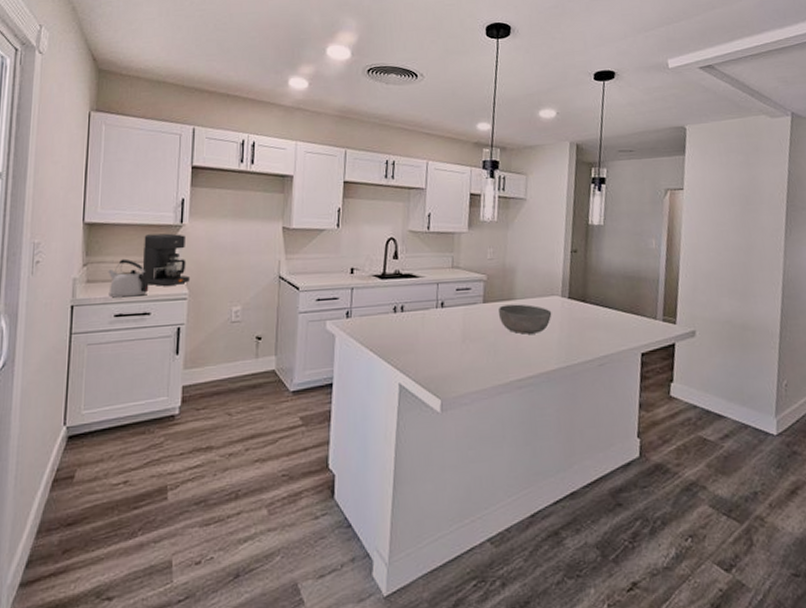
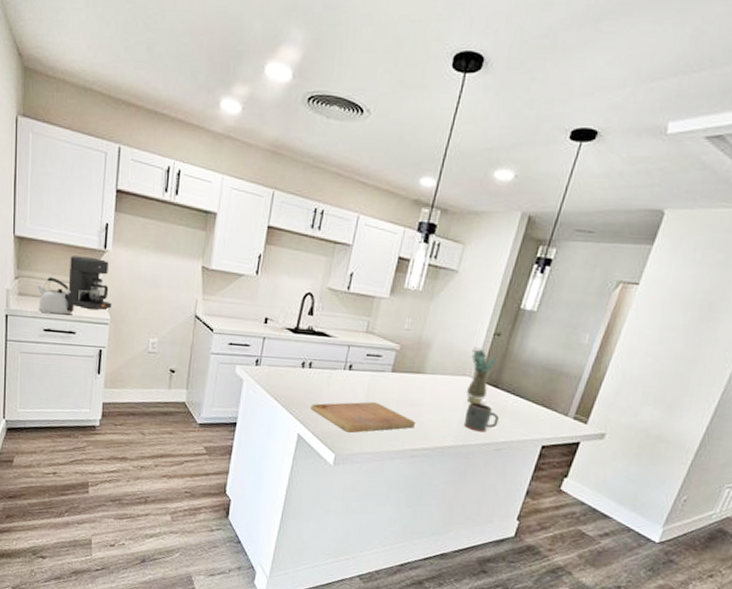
cutting board: none [408,336,516,373] -> present [310,402,415,433]
bowl: present [498,304,552,334] -> none [404,377,460,410]
vase: none [554,265,579,322] -> present [466,346,497,405]
mug: none [562,319,595,350] -> present [463,401,499,432]

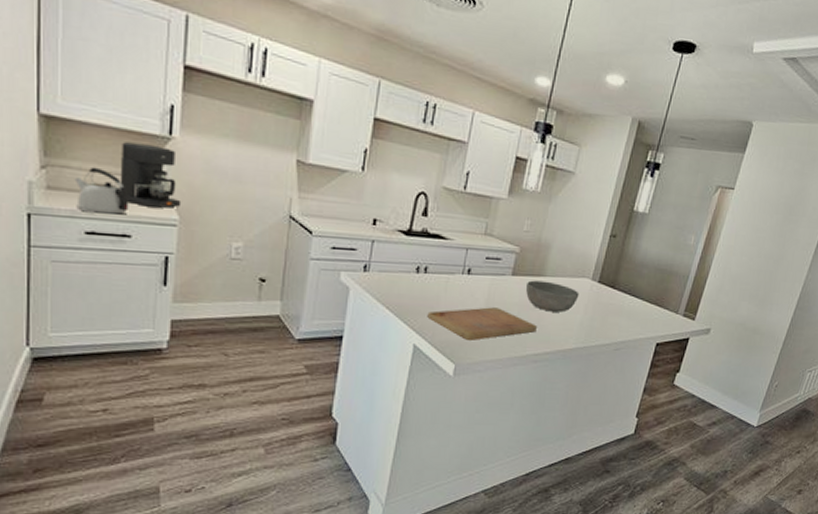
bowl: none [404,377,460,410] -> present [525,280,580,313]
mug: present [463,401,499,432] -> none [584,303,617,333]
vase: present [466,346,497,405] -> none [585,247,613,306]

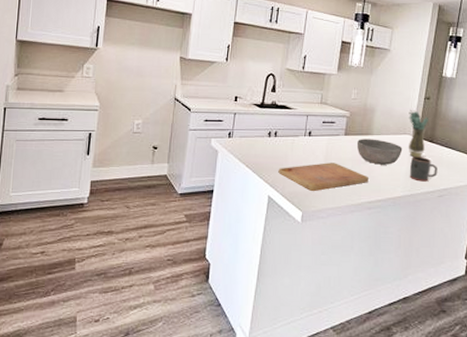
kettle: present [74,167,129,215] -> none [34,72,68,106]
coffee maker: present [120,142,182,209] -> none [62,54,102,99]
mug: none [584,303,617,333] -> present [409,155,437,182]
vase: none [585,247,613,306] -> present [408,109,429,158]

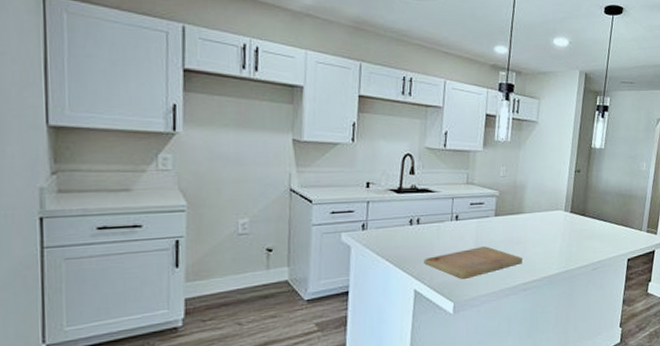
bowl: present [356,139,403,165] -> none [508,217,556,244]
vase: present [408,109,429,158] -> none [560,183,581,233]
mug: present [409,155,437,182] -> none [563,231,591,257]

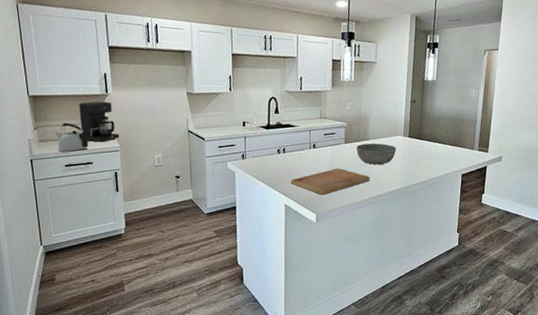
kettle: none [84,167,138,211] -> present [54,122,89,154]
coffee maker: none [128,141,189,198] -> present [79,101,120,143]
bowl: none [508,217,556,244] -> present [356,143,397,165]

